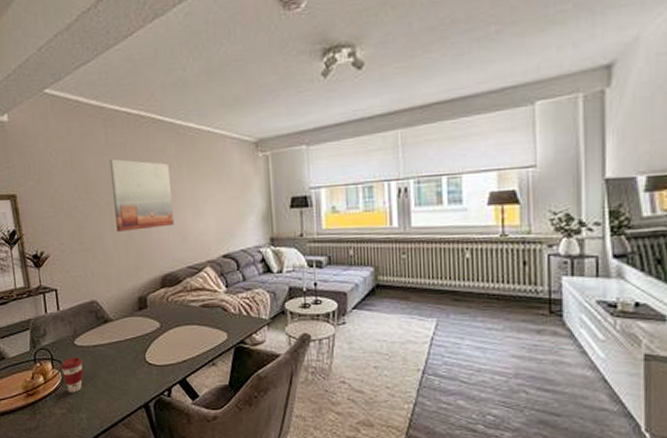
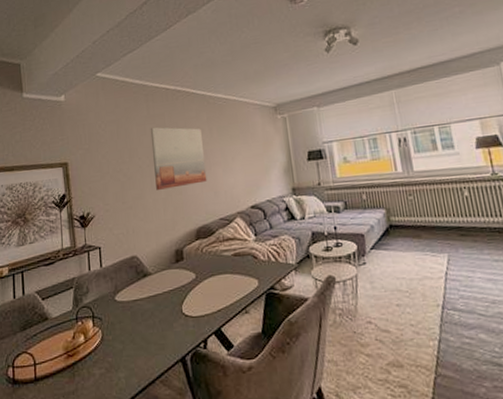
coffee cup: present [61,358,83,393] -> none [101,314,123,351]

